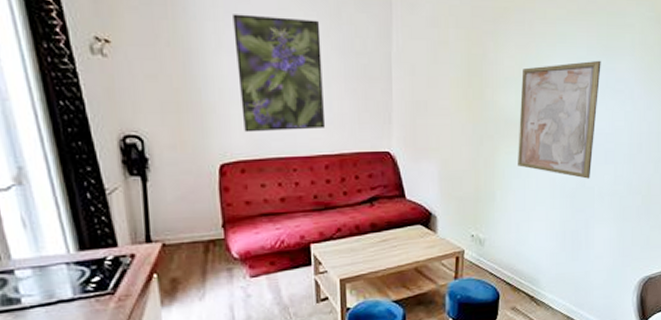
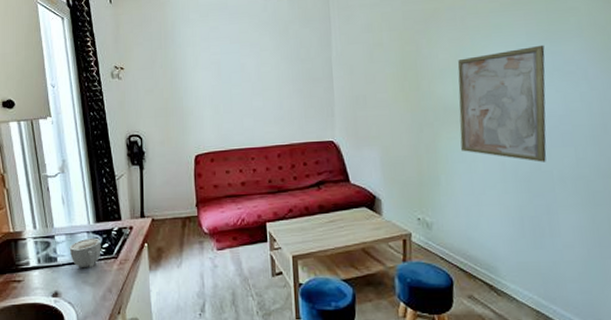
mug: none [39,270,90,309] -> present [69,237,101,268]
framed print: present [233,14,326,133] -> none [206,37,278,129]

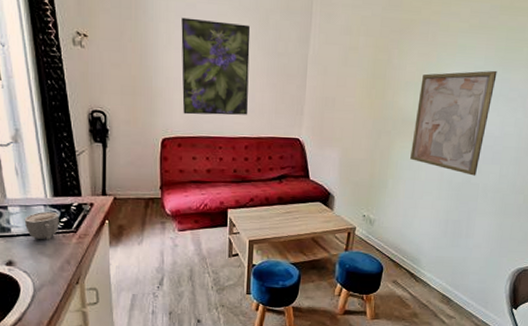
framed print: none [206,37,278,129] -> present [181,17,251,115]

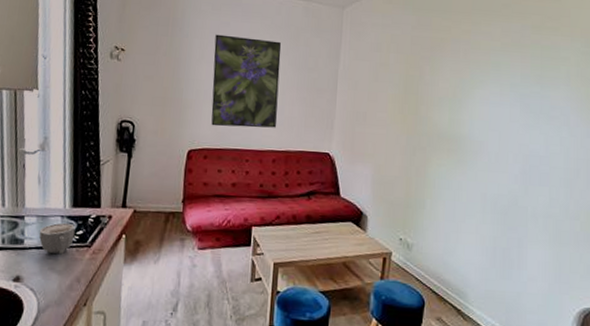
wall art: present [410,70,497,176] -> none [449,87,535,198]

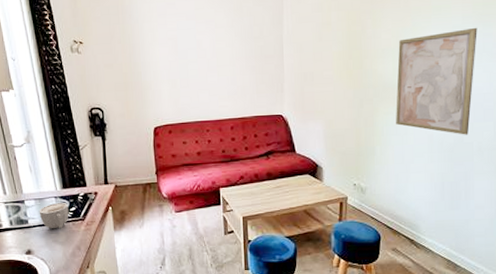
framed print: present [211,34,282,128] -> none [163,15,231,103]
wall art: none [449,87,535,198] -> present [396,27,478,135]

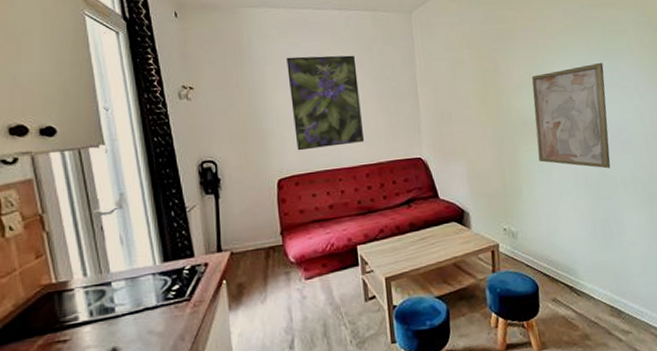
mug: present [39,202,69,229] -> none [130,279,171,316]
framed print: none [163,15,231,103] -> present [286,55,365,151]

